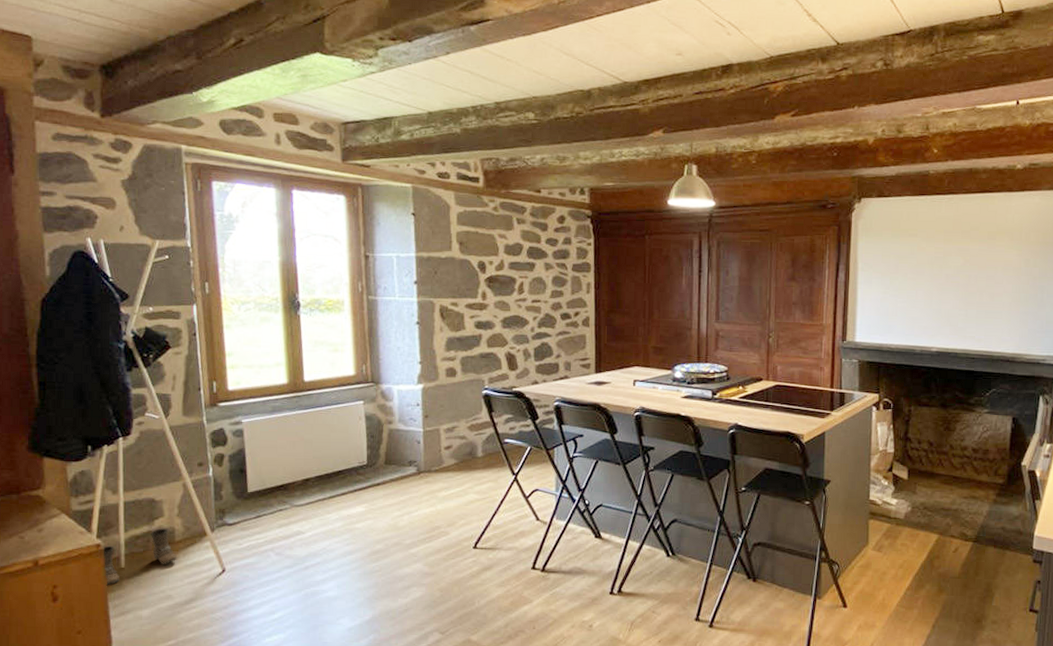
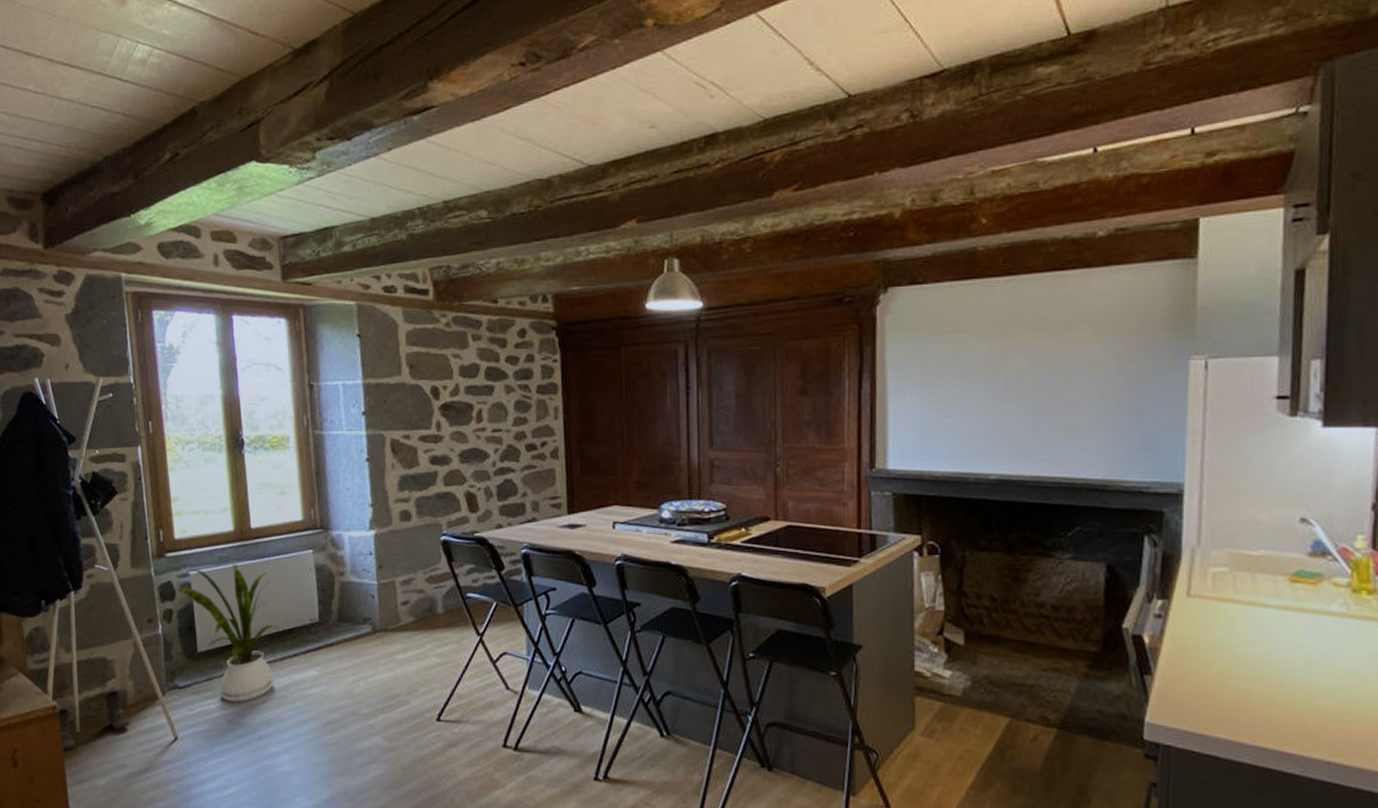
house plant: none [229,413,329,537] -> present [177,564,279,702]

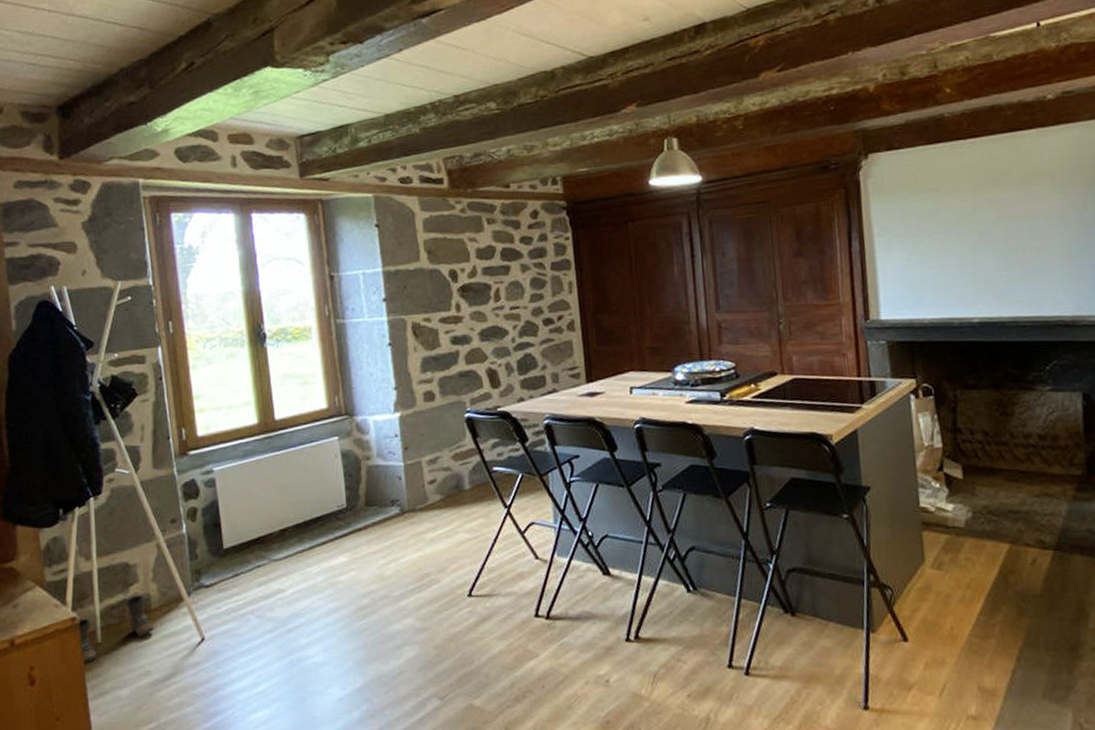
house plant: present [177,564,279,702] -> none [201,456,307,597]

